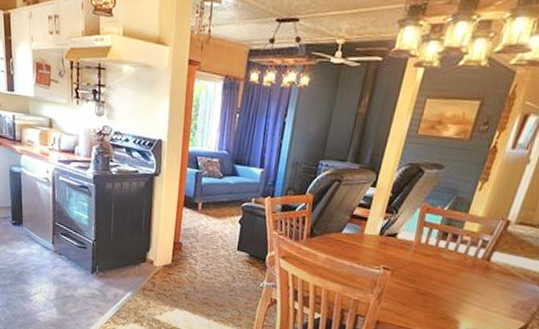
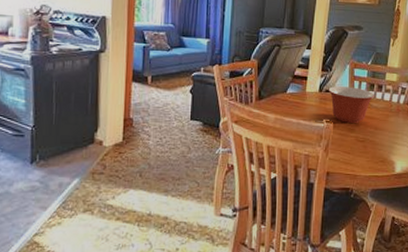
mixing bowl: none [390,231,448,275] -> present [328,86,375,124]

